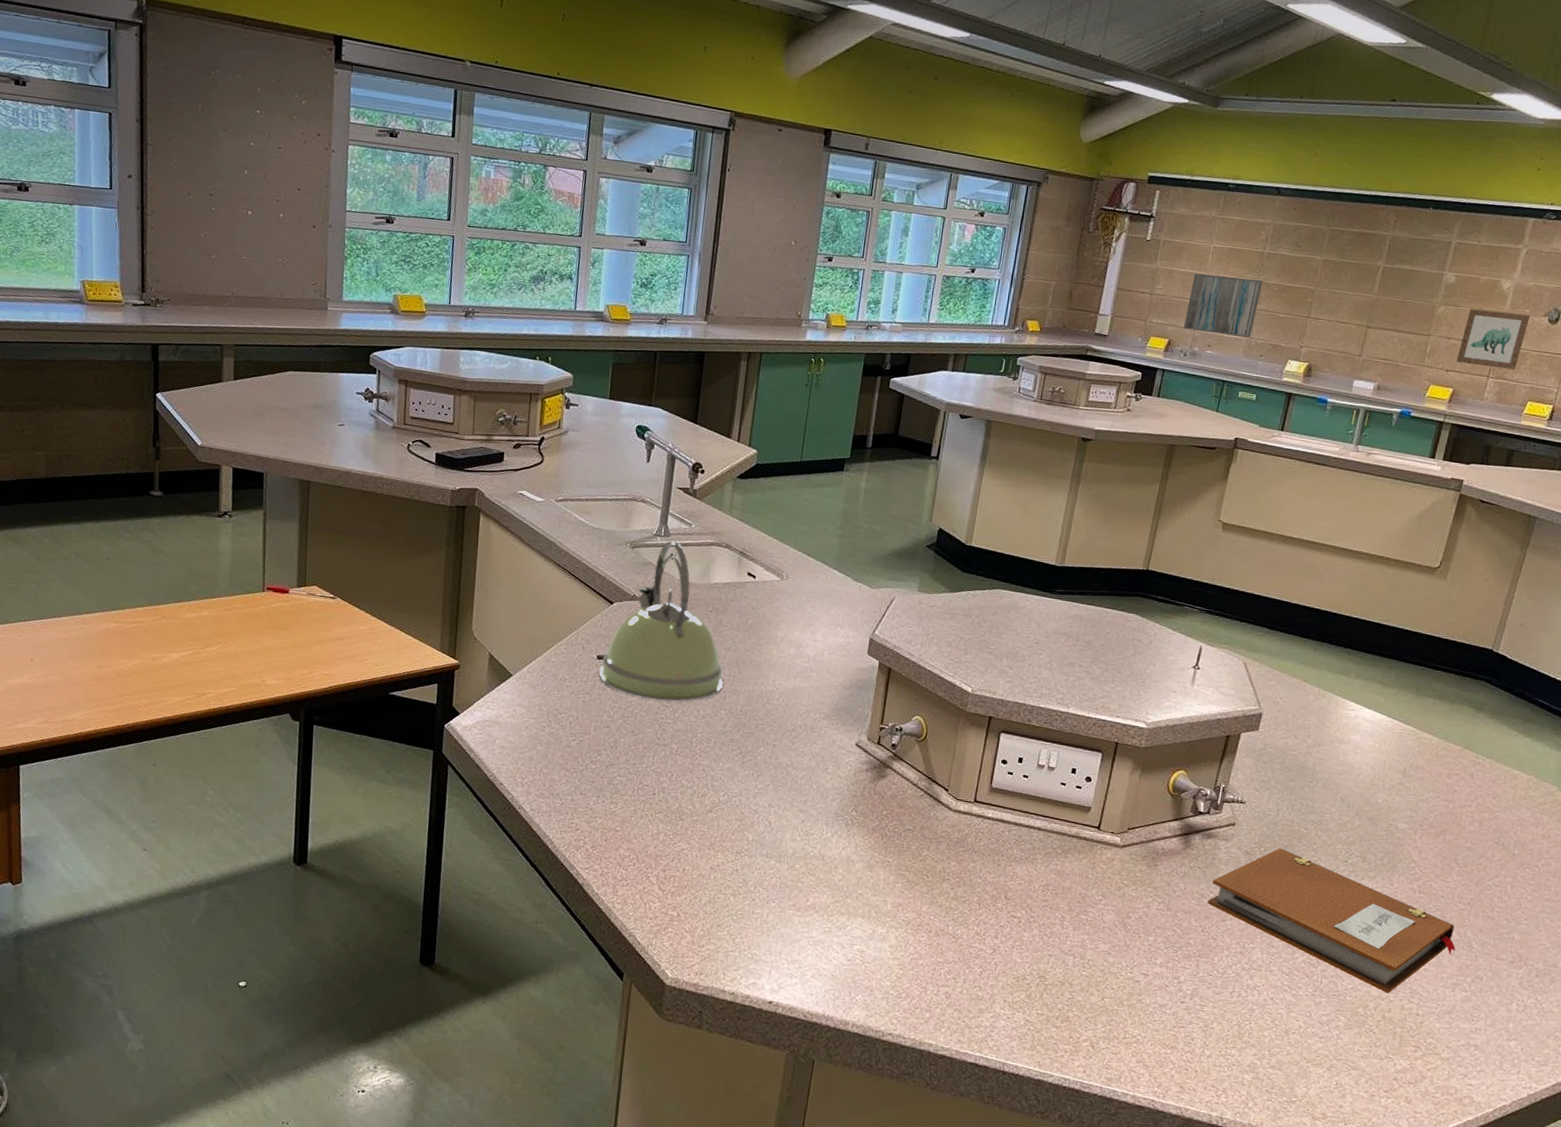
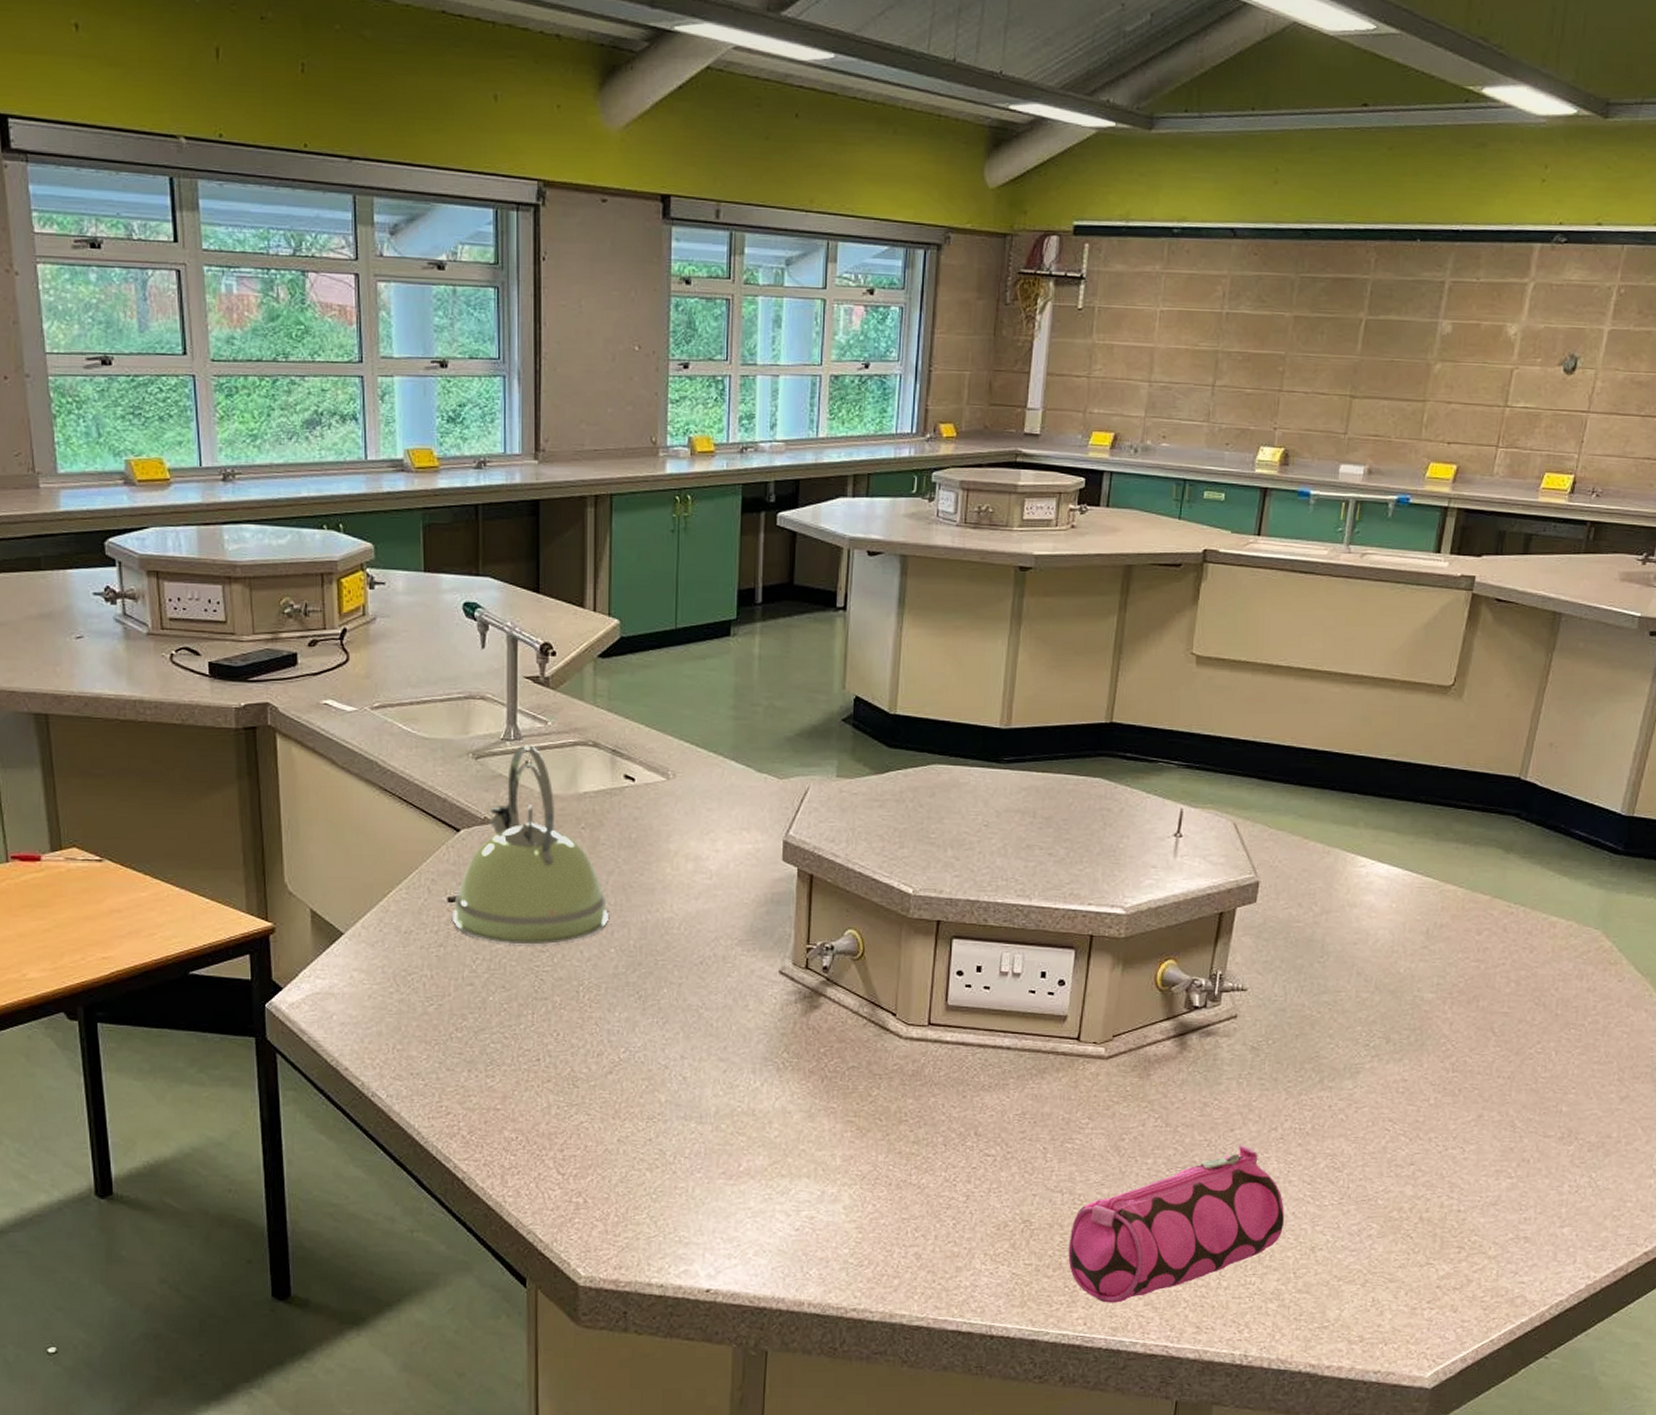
pencil case: none [1074,934,1264,1057] -> present [1068,1145,1285,1303]
wall art: present [1183,273,1263,338] -> none [1130,346,1223,423]
notebook: present [1208,848,1456,994] -> none [1212,1038,1498,1192]
wall art: present [1456,309,1531,370] -> none [1459,363,1543,435]

